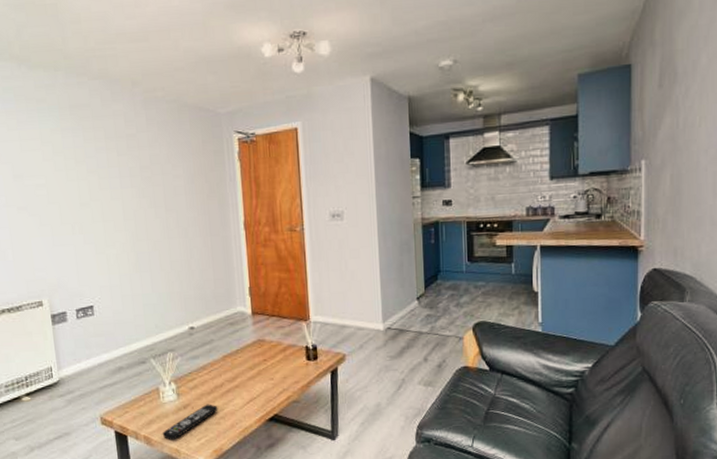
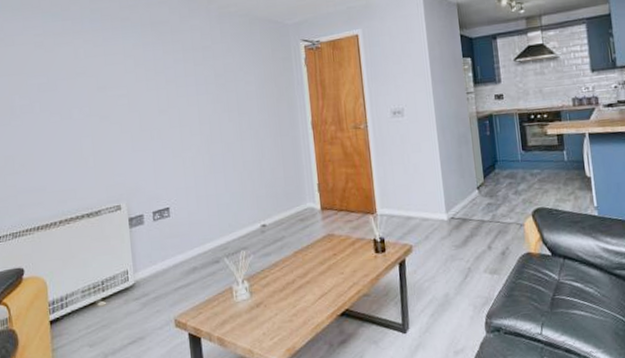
remote control: present [162,404,218,440] -> none [235,301,290,341]

